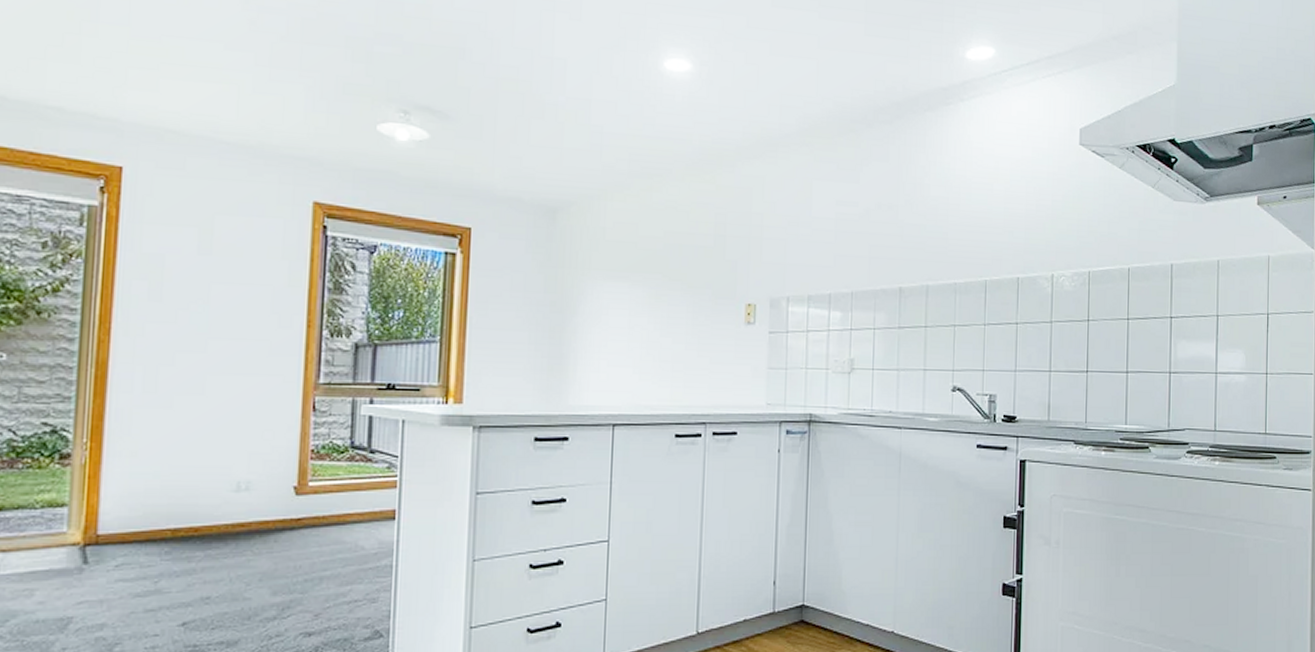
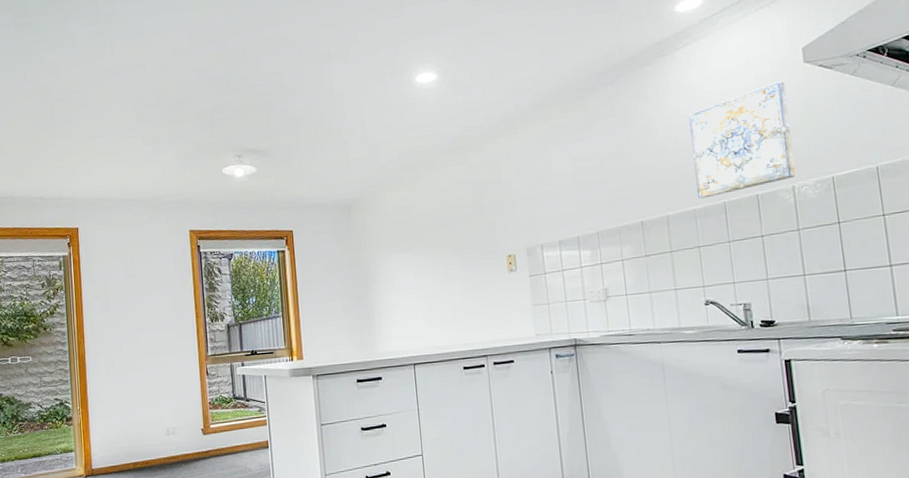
wall art: none [961,159,1059,273] -> present [689,81,796,199]

